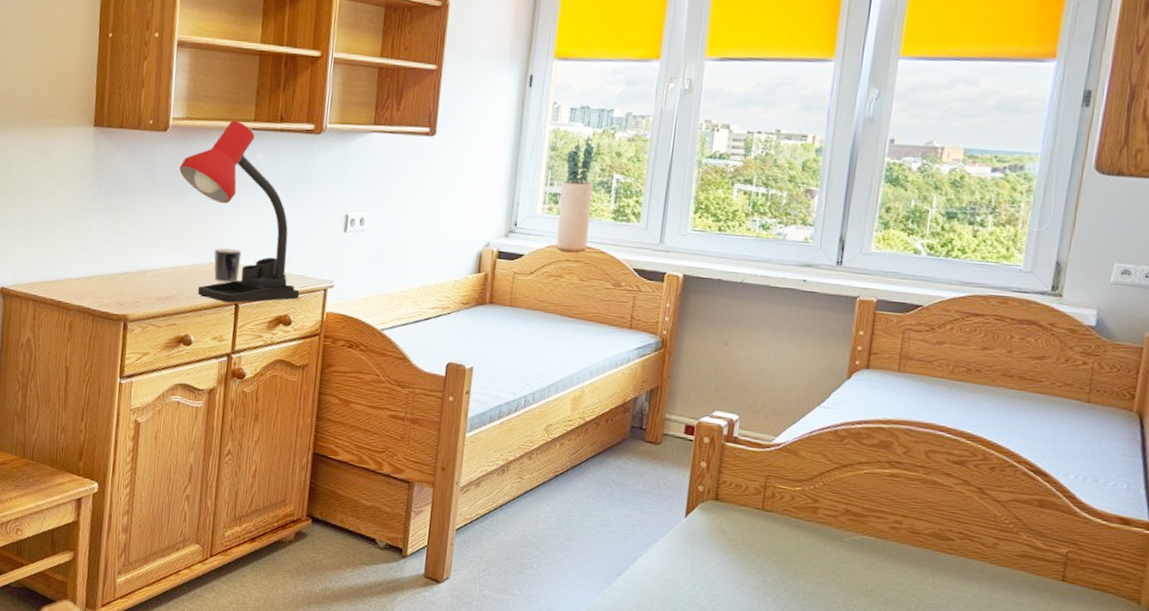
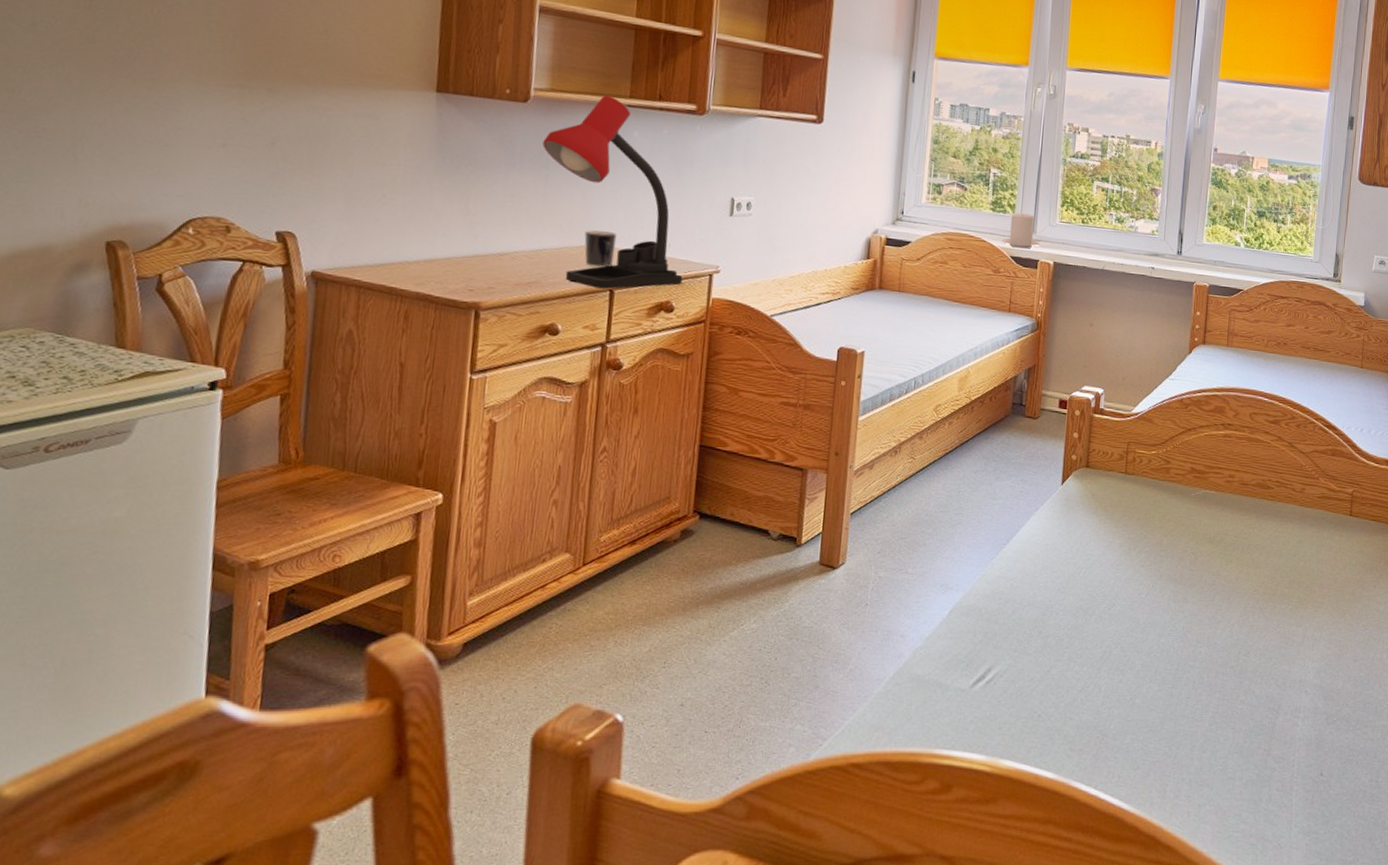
vase: present [556,135,595,252] -> none [940,131,974,240]
candle: none [624,221,667,260] -> present [1002,213,1039,249]

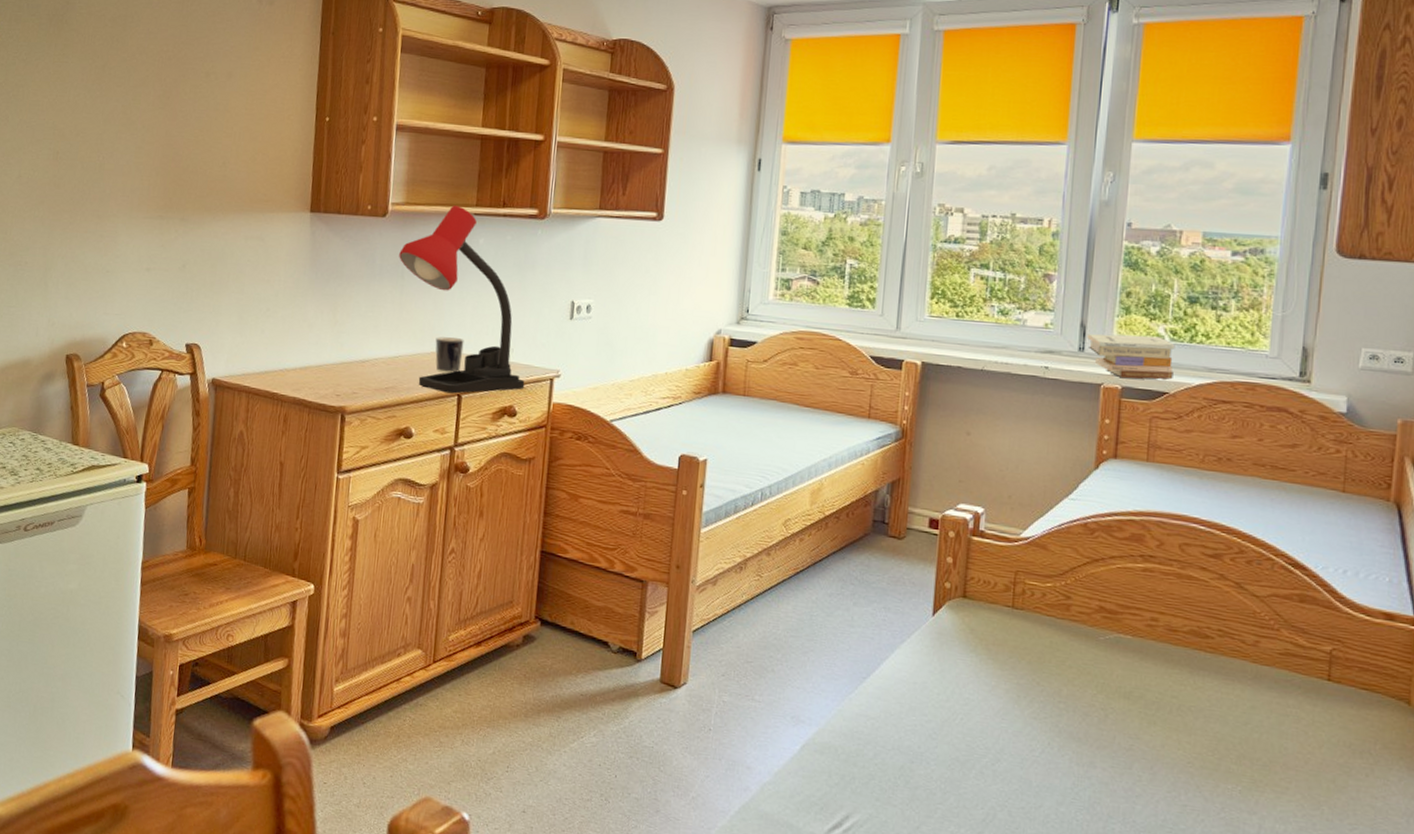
candle: present [1002,213,1039,249] -> none [860,307,904,348]
books: none [1183,240,1248,279] -> present [1086,334,1175,380]

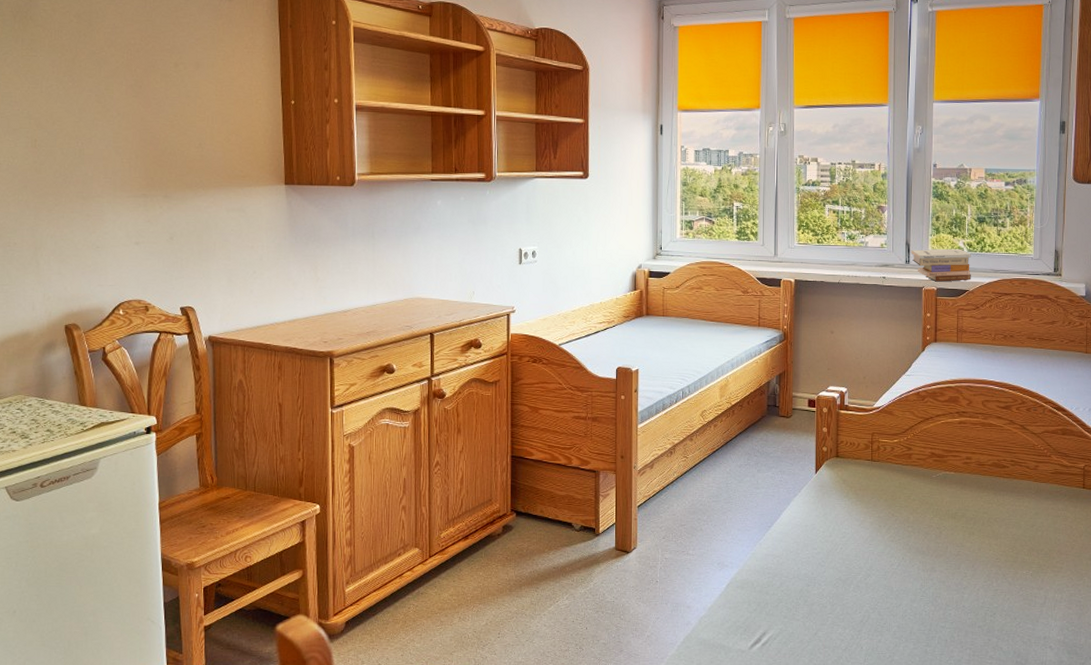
desk lamp: present [399,205,525,394] -> none [368,173,486,333]
mug: present [435,337,464,374] -> none [407,286,432,317]

